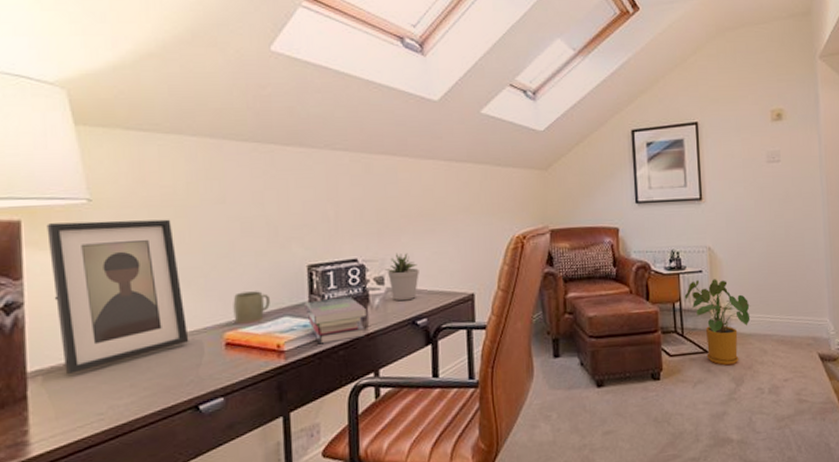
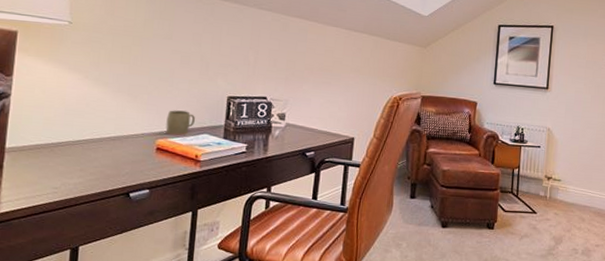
picture frame: present [46,219,189,375] -> none [33,36,130,155]
books: present [304,296,366,344] -> none [220,125,268,160]
potted plant: present [385,252,419,301] -> none [287,96,314,136]
house plant: present [684,279,751,366] -> none [523,153,577,227]

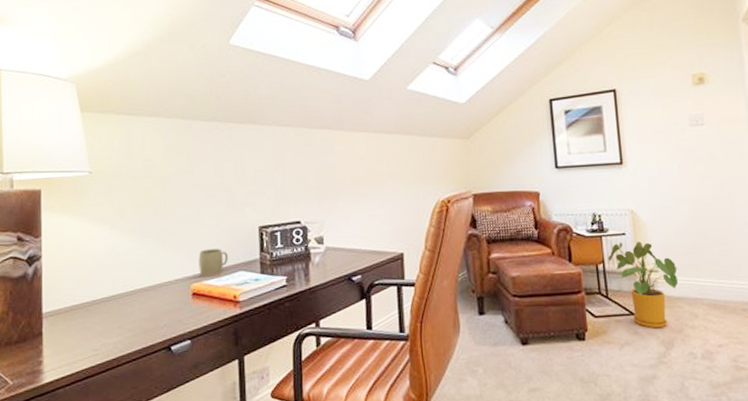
house plant: none [523,153,577,227] -> present [607,242,679,329]

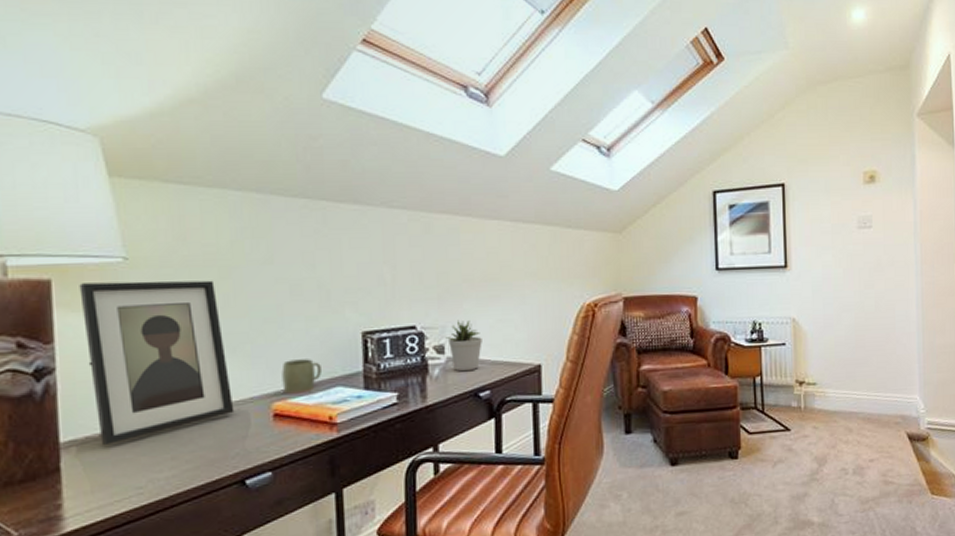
picture frame: none [59,187,164,317] -> present [79,280,235,446]
potted plant: none [324,215,354,259] -> present [445,319,482,372]
house plant: present [607,242,679,329] -> none [766,352,837,445]

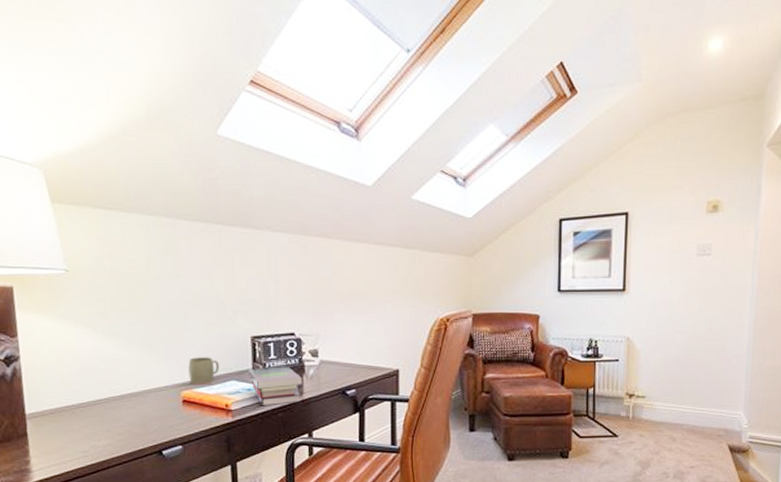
picture frame: present [79,280,235,446] -> none [33,289,153,419]
books: none [358,366,425,417] -> present [248,366,302,406]
potted plant: present [445,319,482,372] -> none [319,329,350,373]

